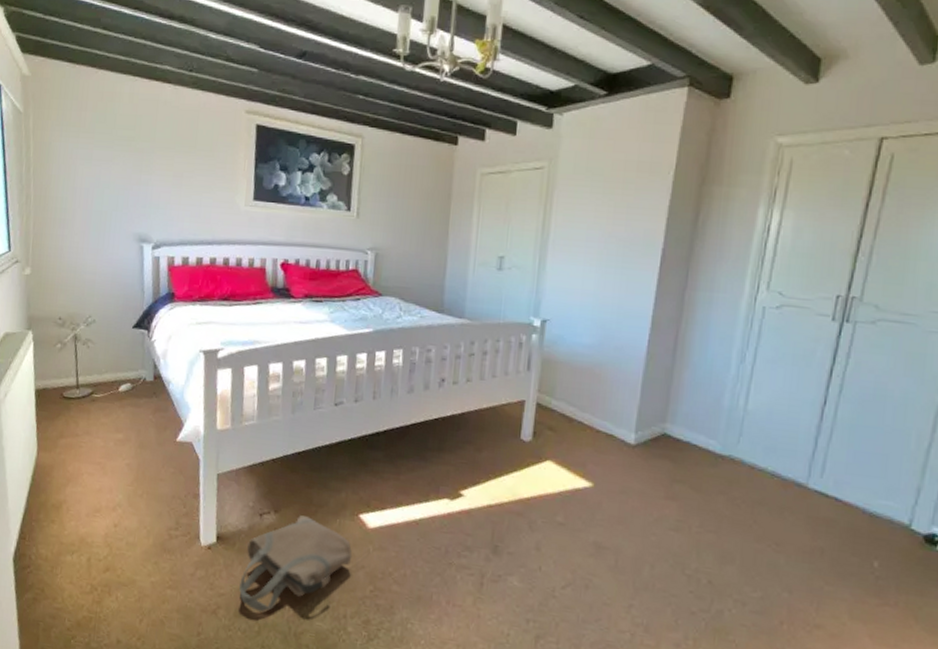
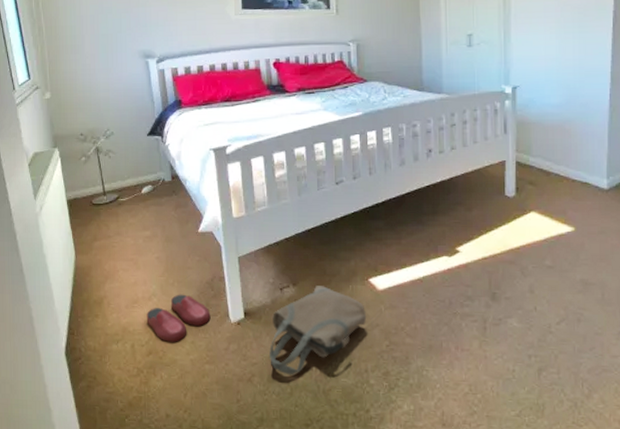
slippers: none [107,507,180,561] -> present [146,294,211,342]

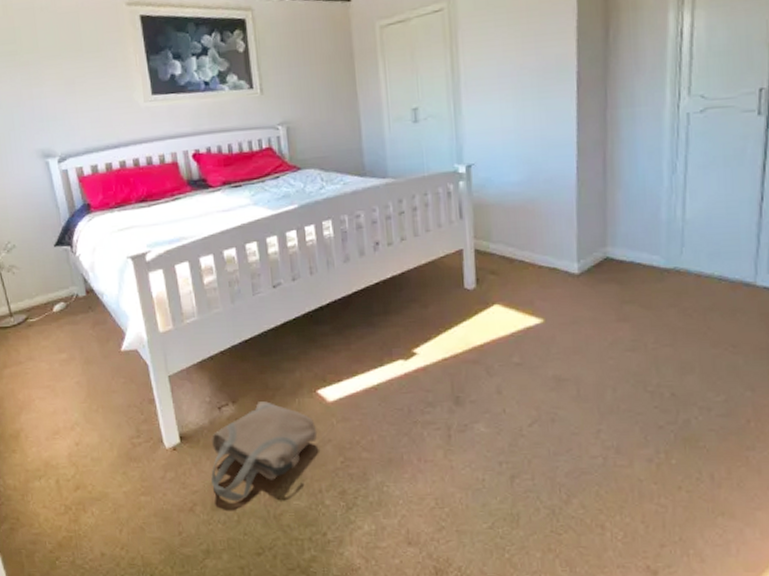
slippers: present [146,294,211,342] -> none [69,421,143,474]

